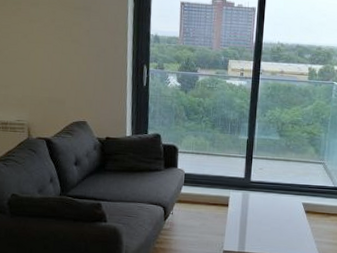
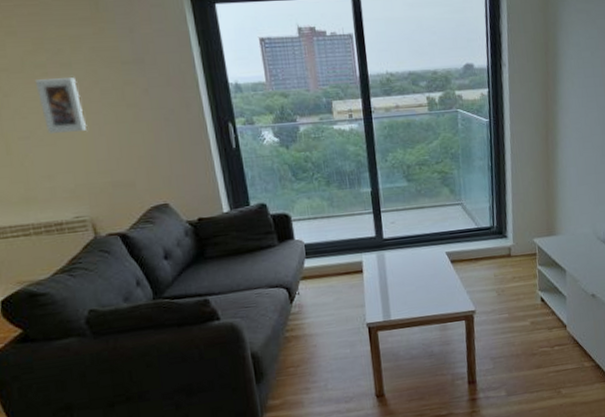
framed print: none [10,13,40,56] -> present [34,77,87,135]

